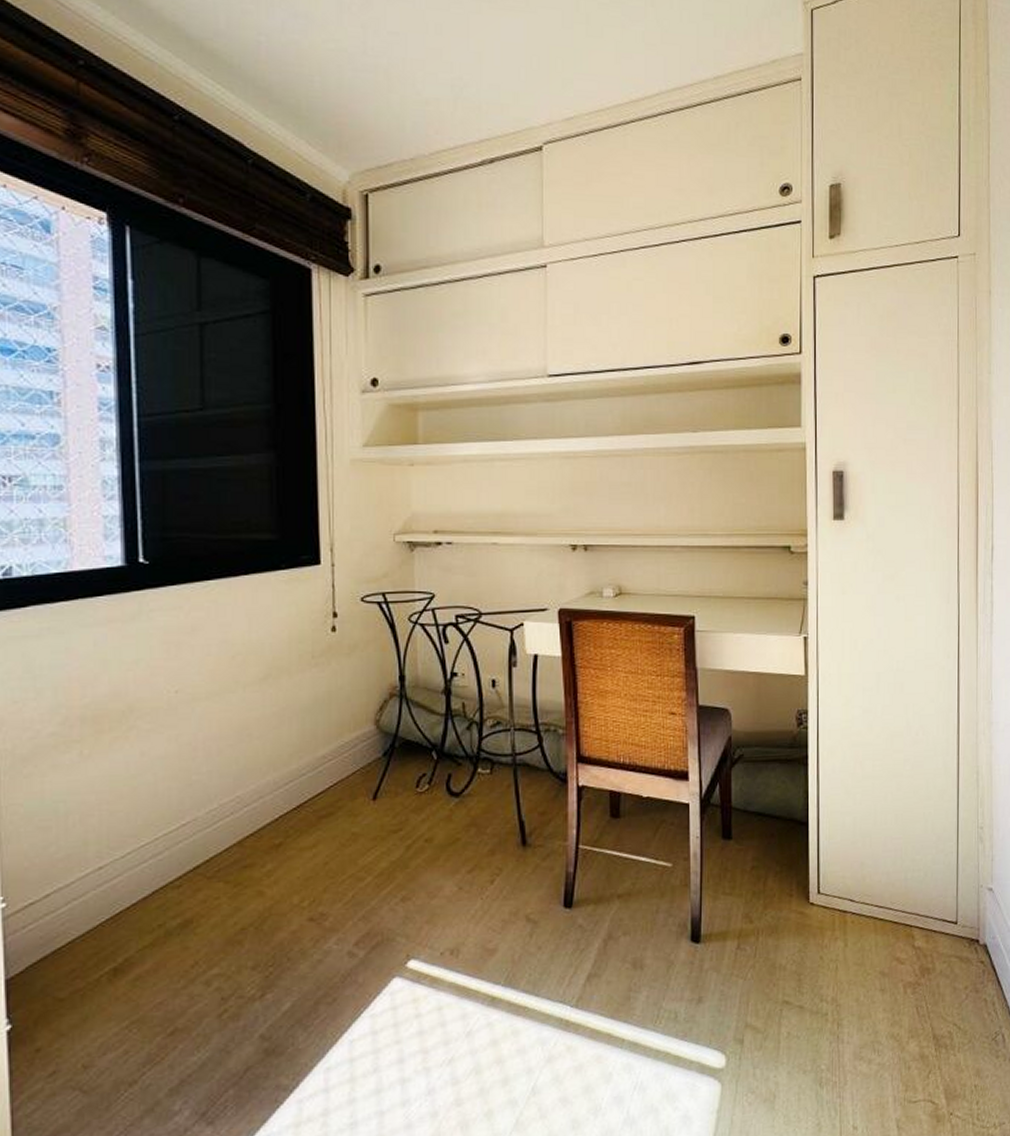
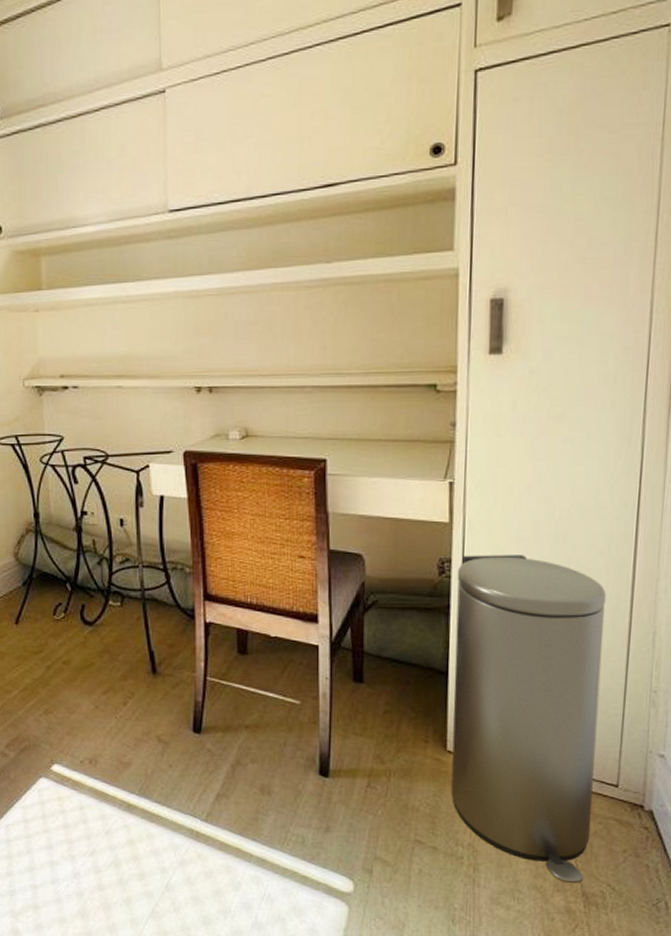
pedal bin: none [813,704,938,1028] -> present [451,555,607,883]

